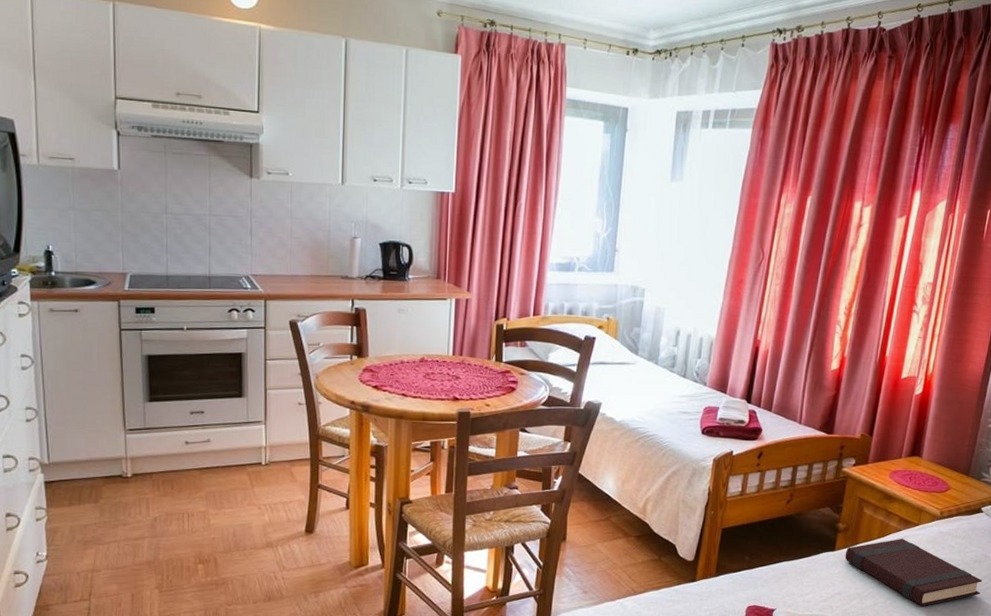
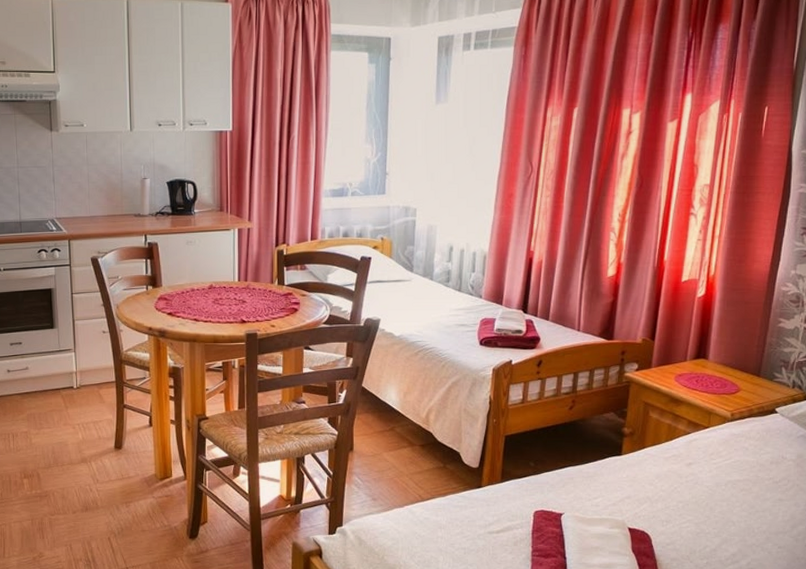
book: present [845,539,983,607] -> none [632,442,781,510]

